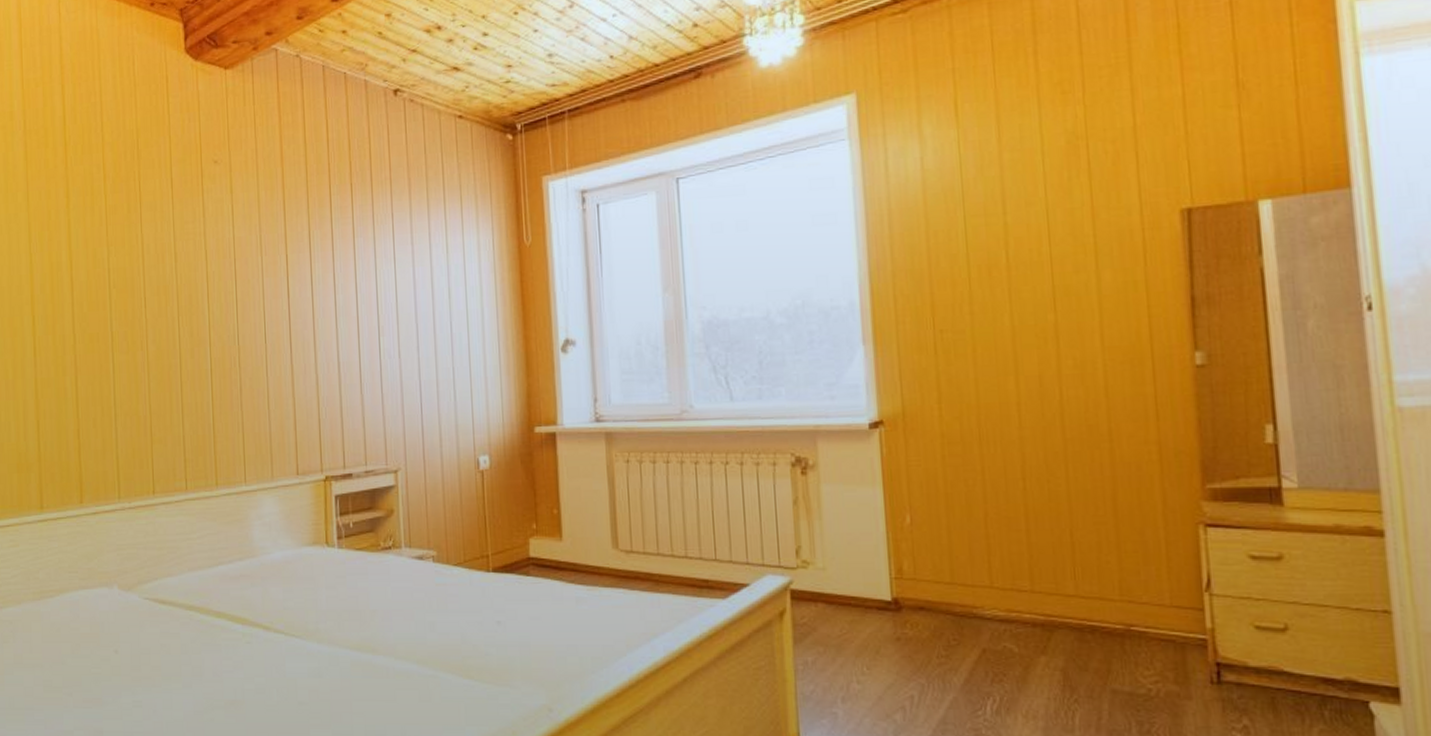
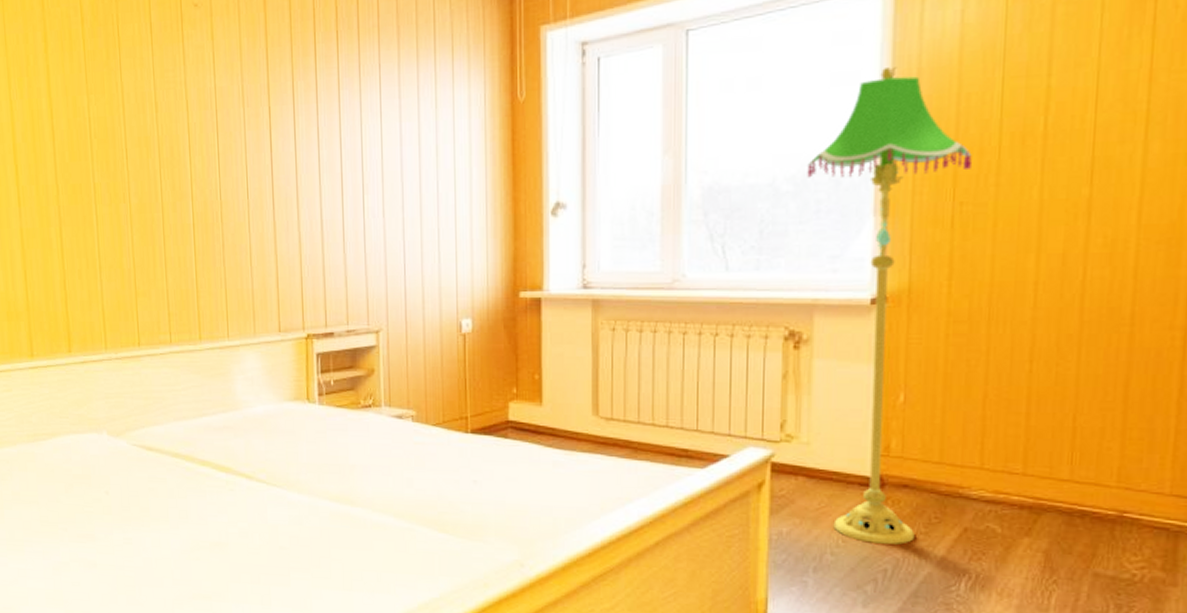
floor lamp: none [798,209,946,669] -> present [807,67,972,545]

